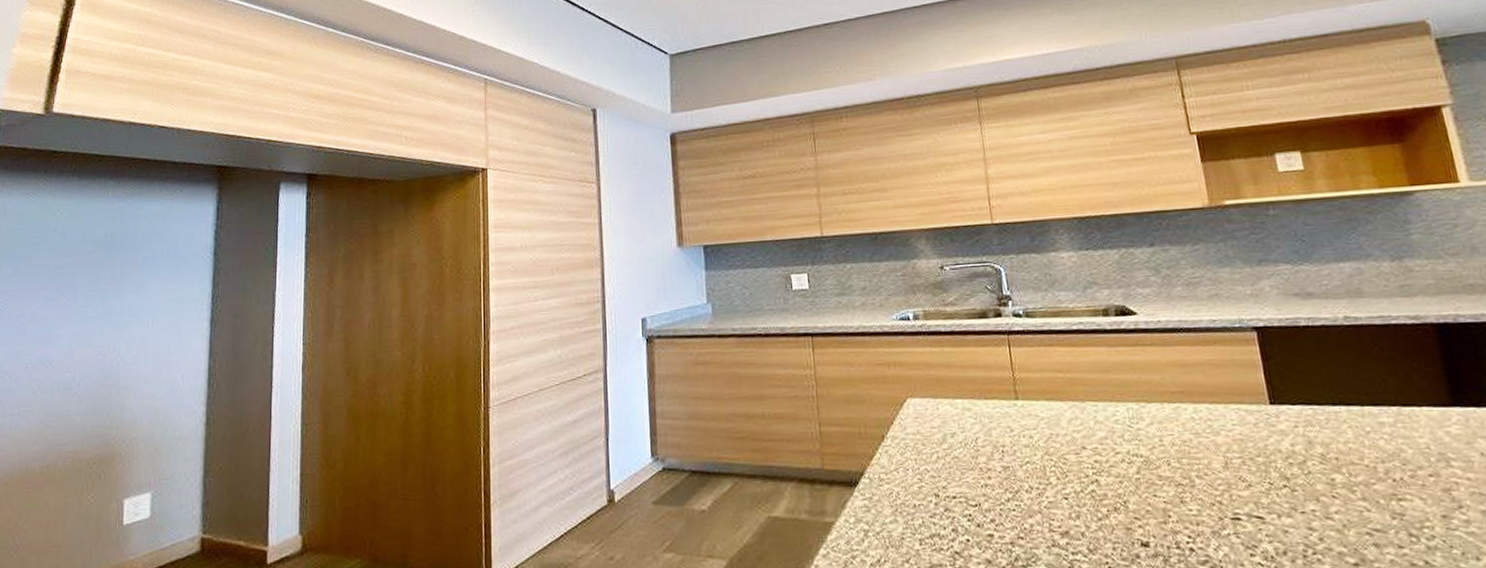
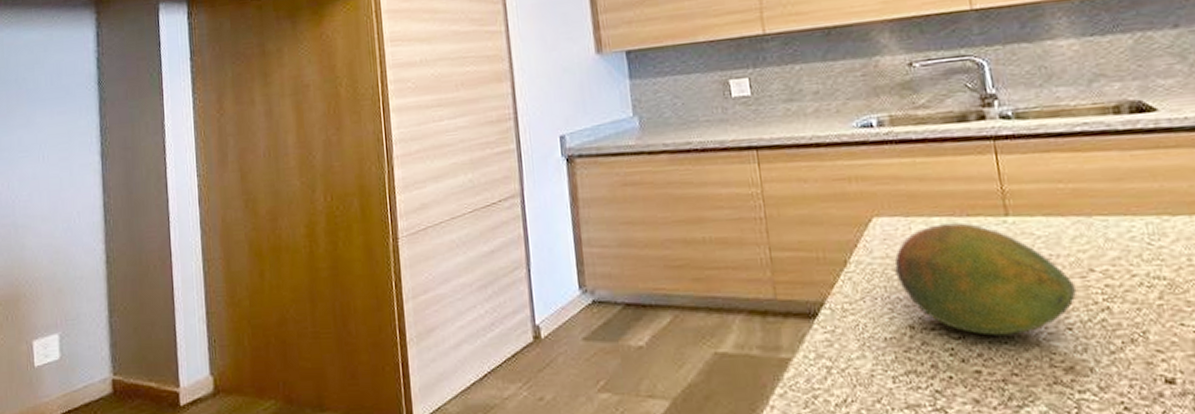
fruit: none [924,405,1071,504] -> present [894,223,1076,336]

